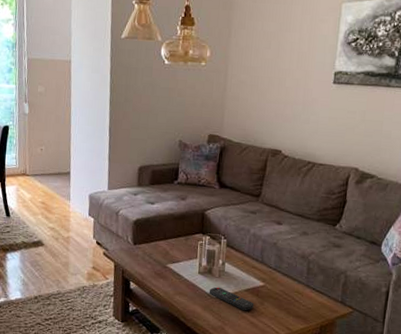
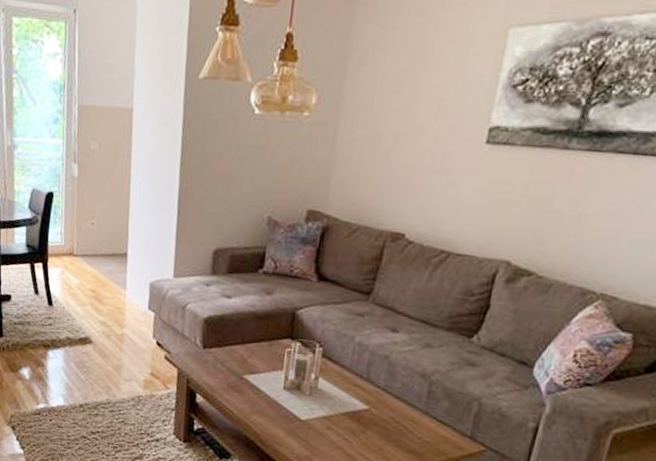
remote control: present [209,286,254,311] -> none [295,406,354,440]

